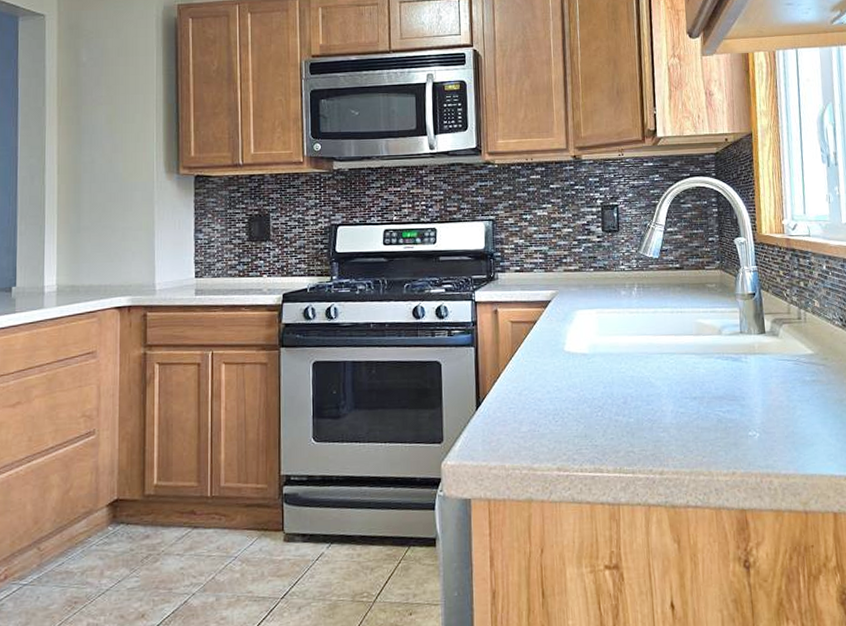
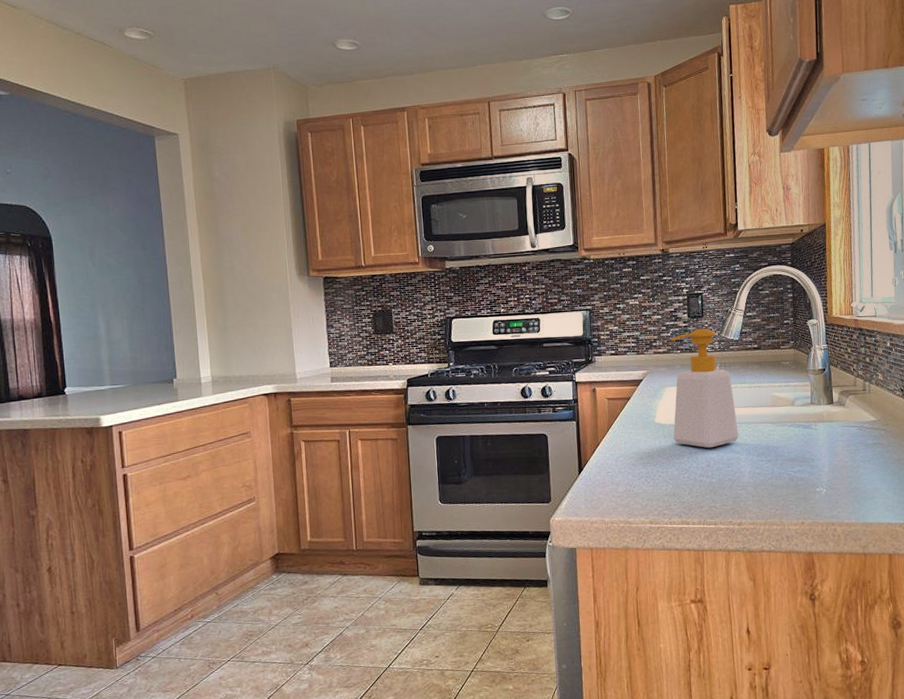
soap bottle: none [581,244,660,382] -> present [669,328,739,449]

